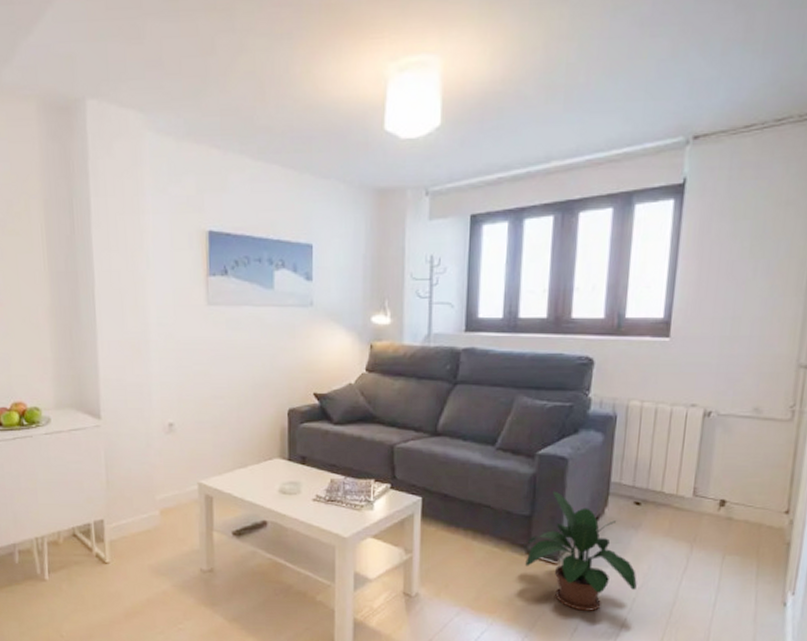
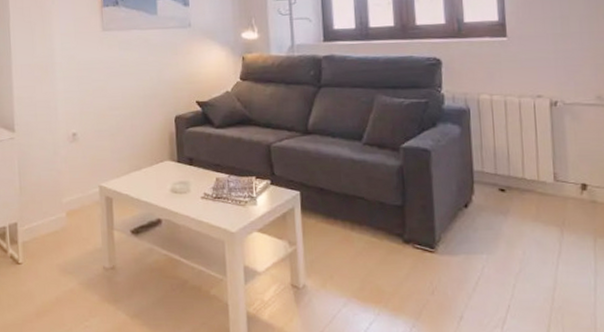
potted plant: present [525,491,637,611] -> none [403,181,515,298]

